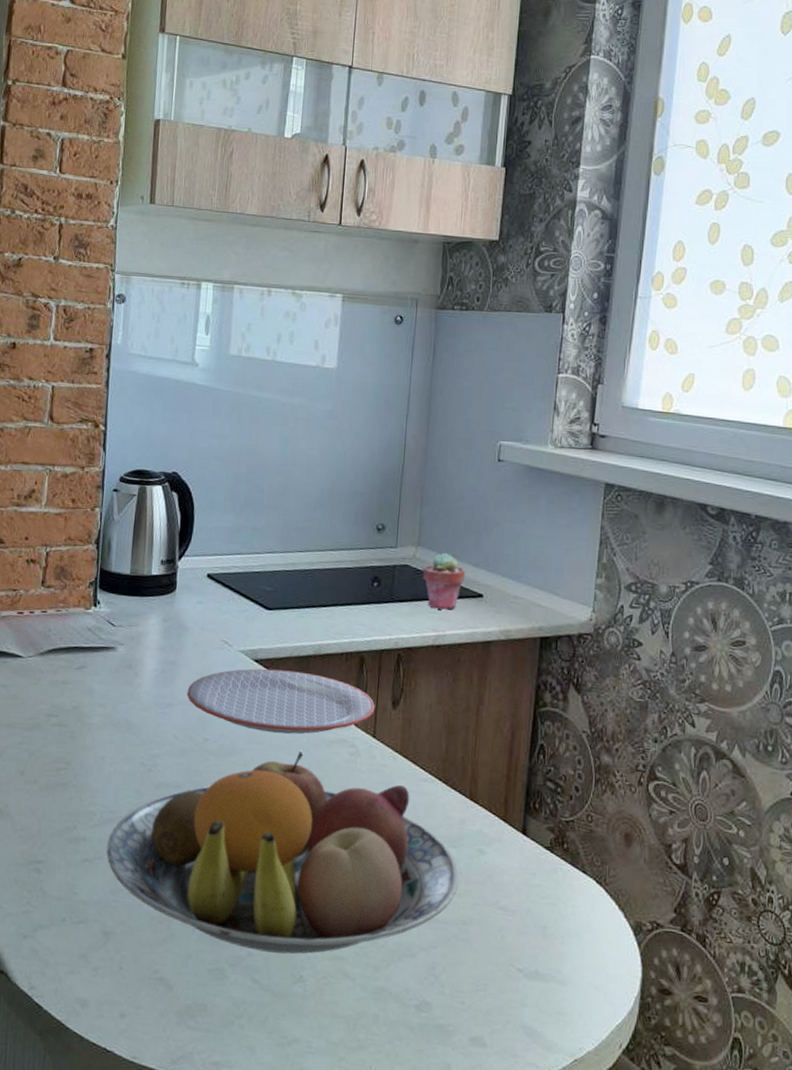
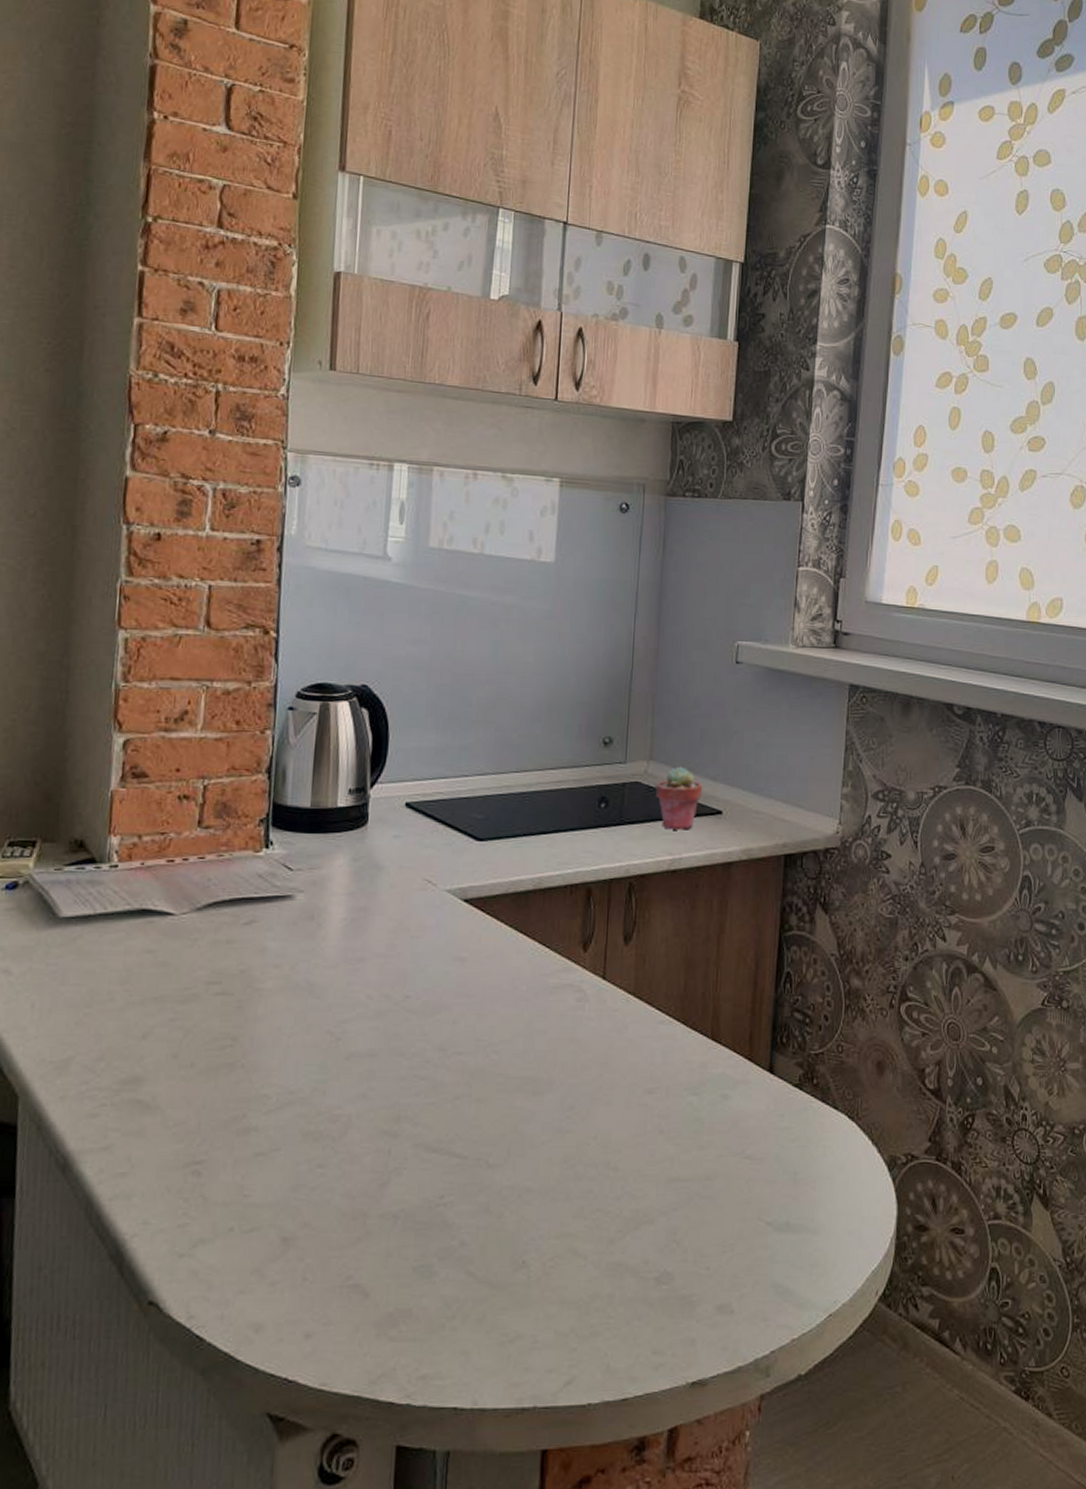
fruit bowl: present [106,751,459,954] -> none [285,1002,702,1238]
plate: present [187,668,375,735] -> none [382,909,604,983]

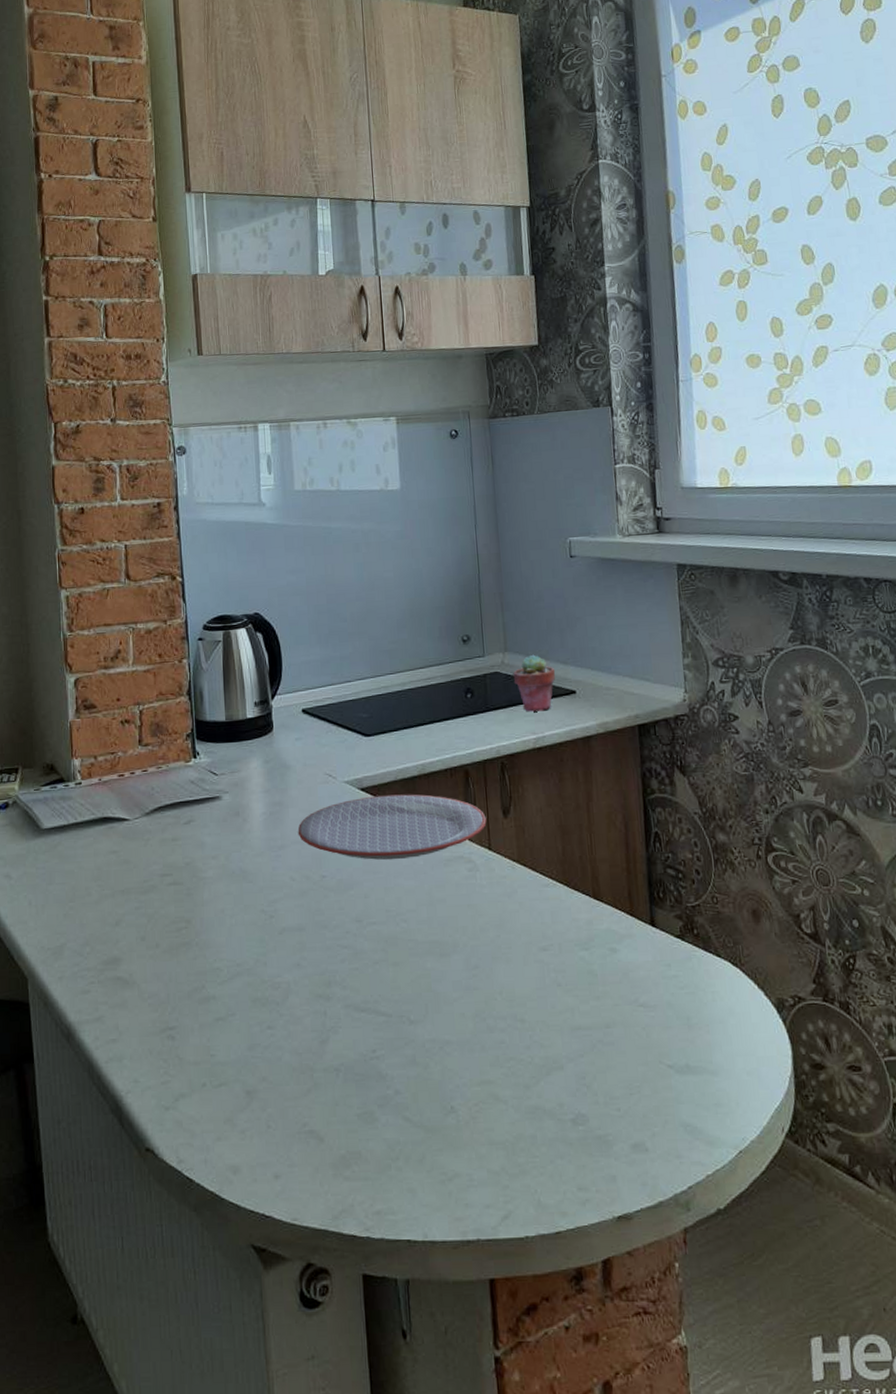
plate: none [382,909,604,983] -> present [297,794,487,860]

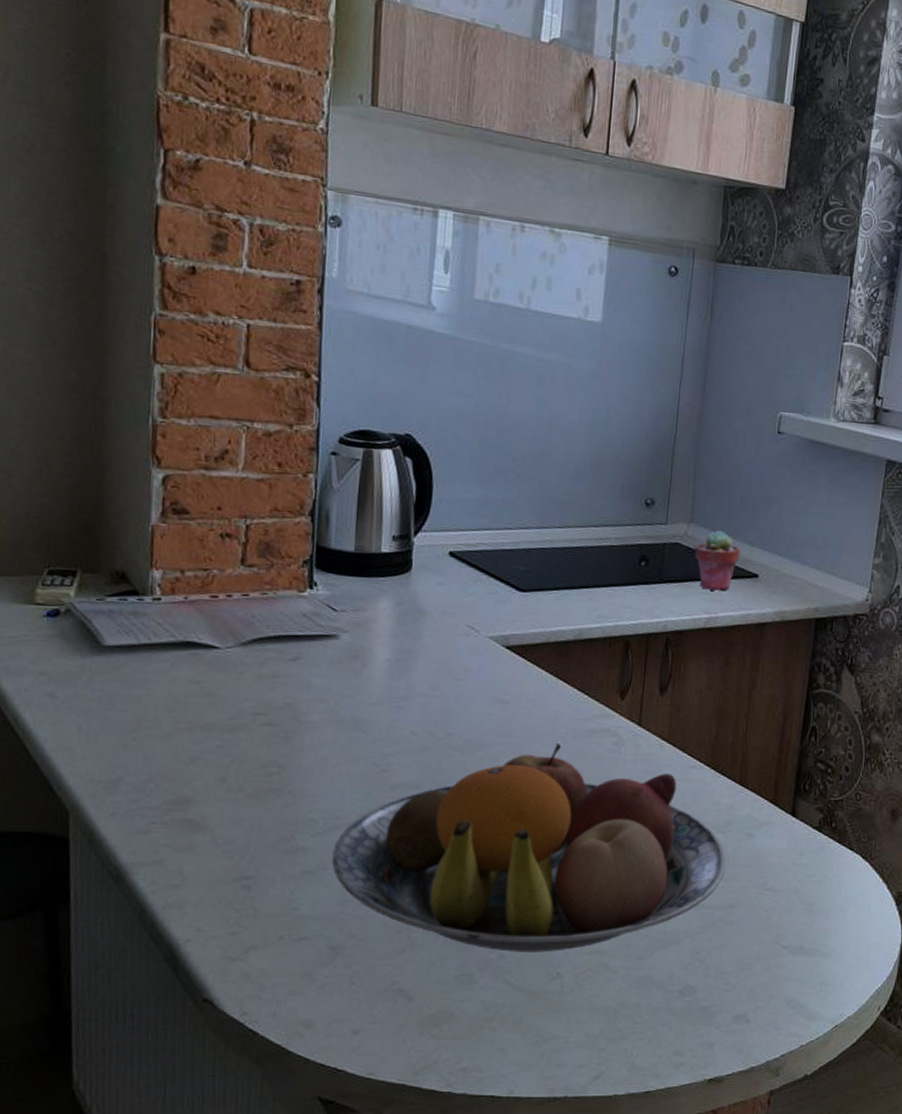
fruit bowl: none [238,875,596,1087] -> present [332,743,727,952]
plate: present [297,794,487,860] -> none [426,656,641,725]

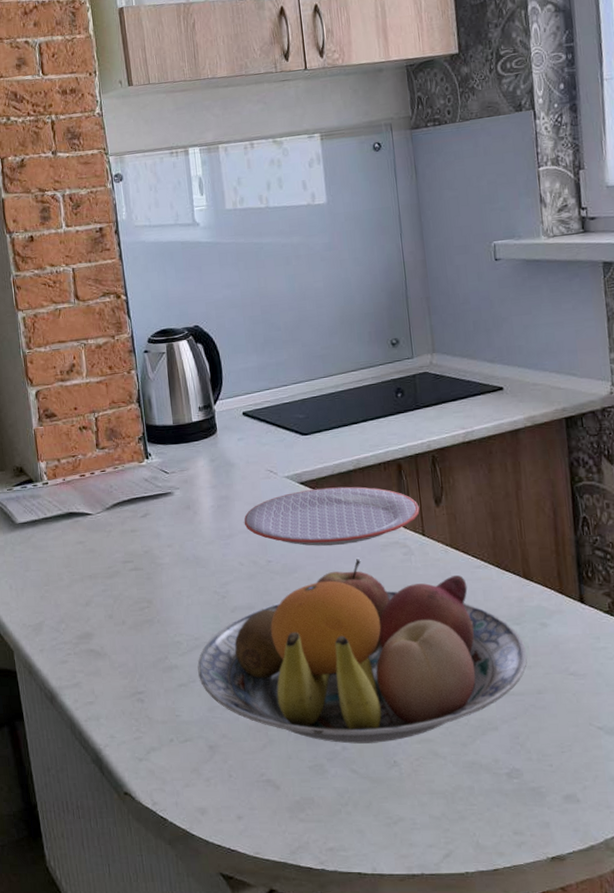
plate: none [426,656,641,725] -> present [244,486,420,546]
potted succulent: present [694,530,741,591] -> none [441,354,483,408]

